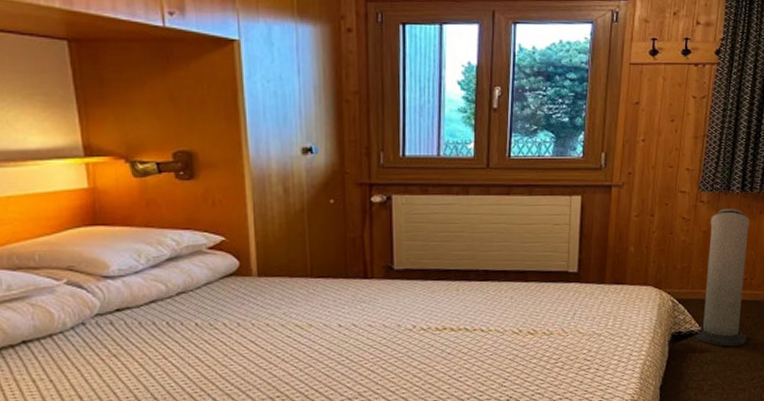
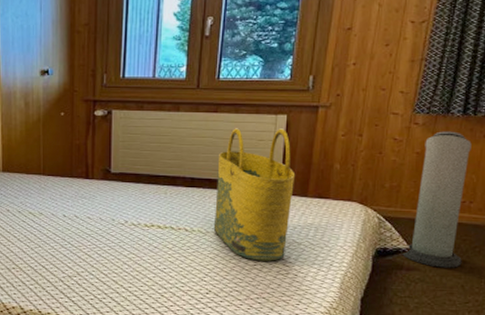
tote bag: none [511,211,592,358] -> present [213,128,296,261]

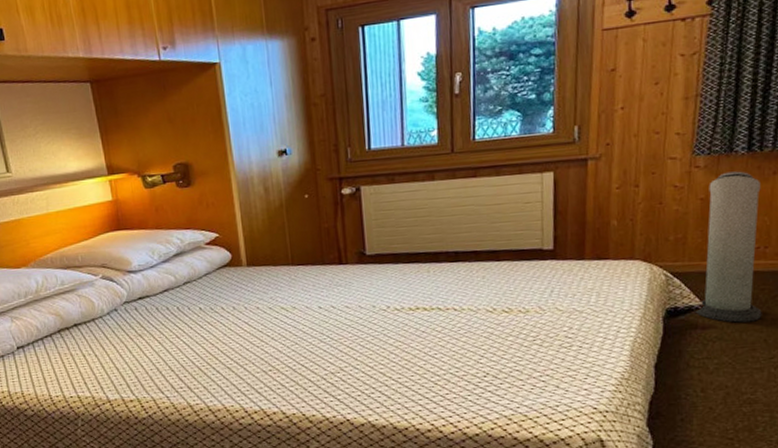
tote bag: present [213,128,296,261] -> none [482,187,570,335]

